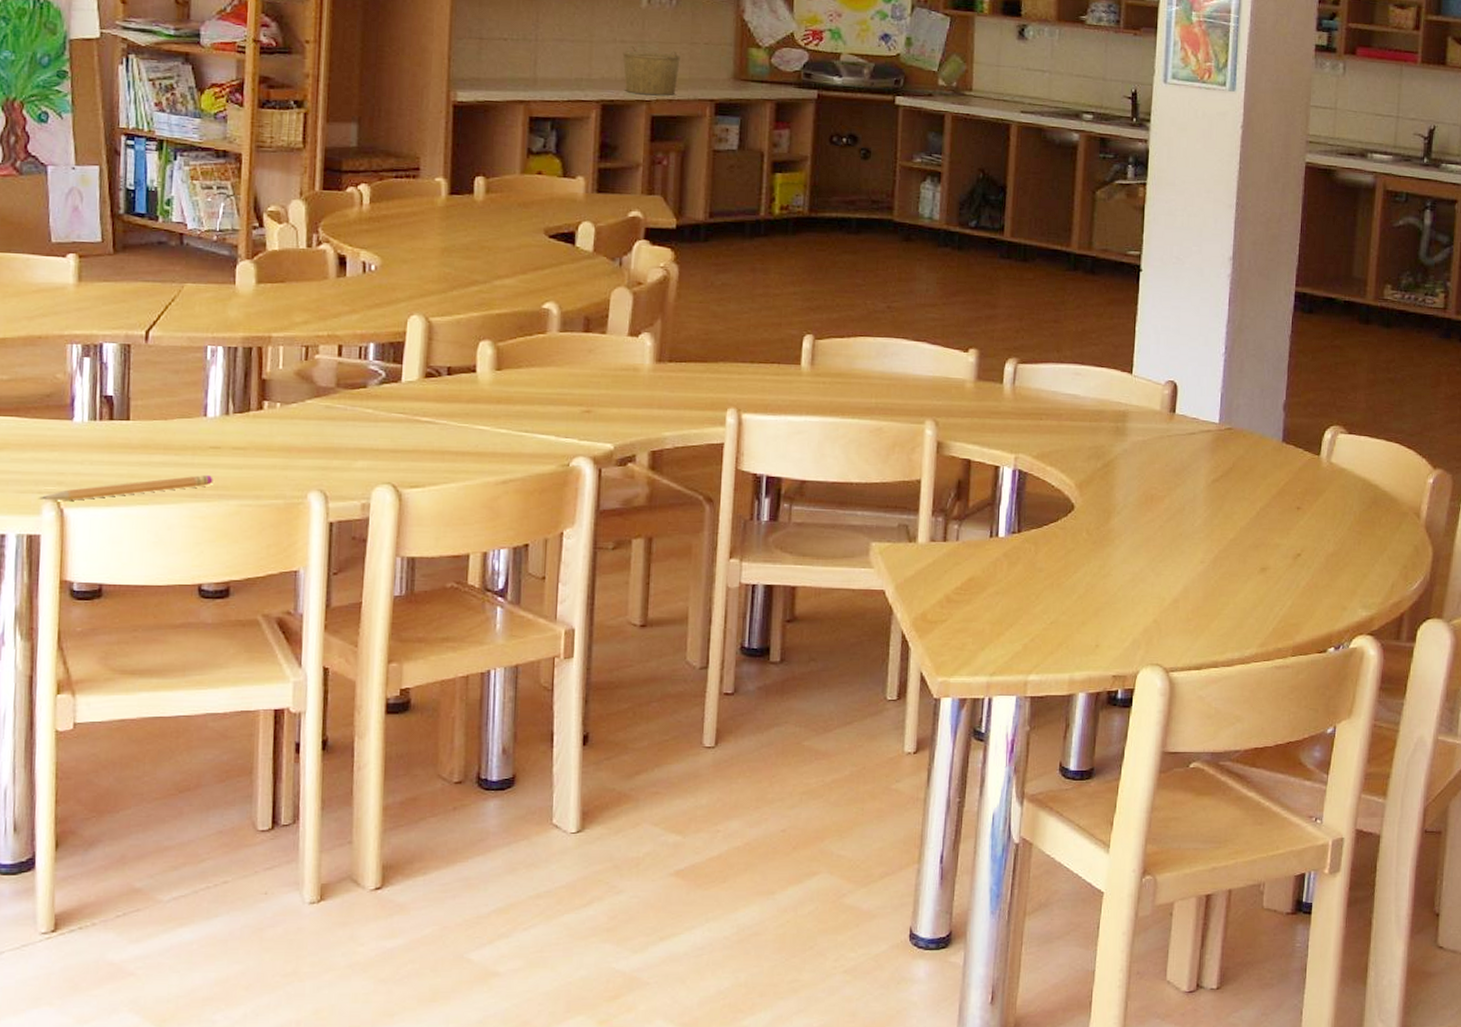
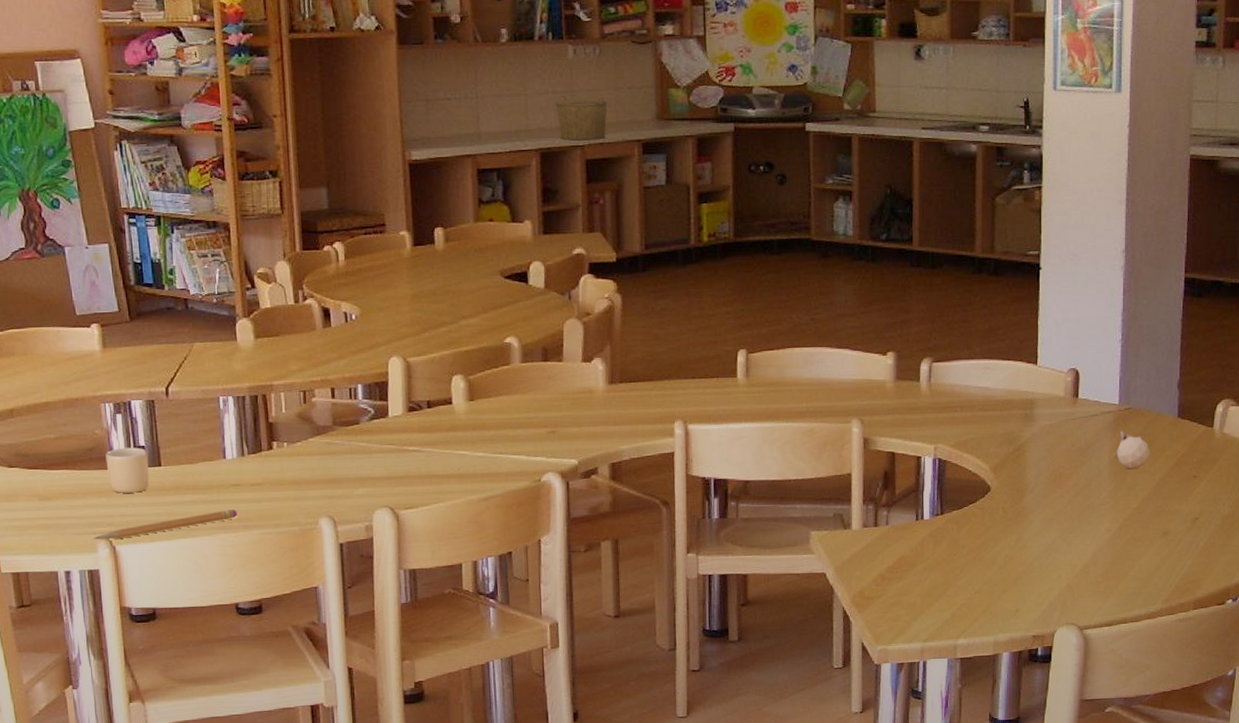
cup: none [64,396,116,449] -> present [105,447,149,493]
toy animal: none [1214,452,1251,496] -> present [1116,430,1150,469]

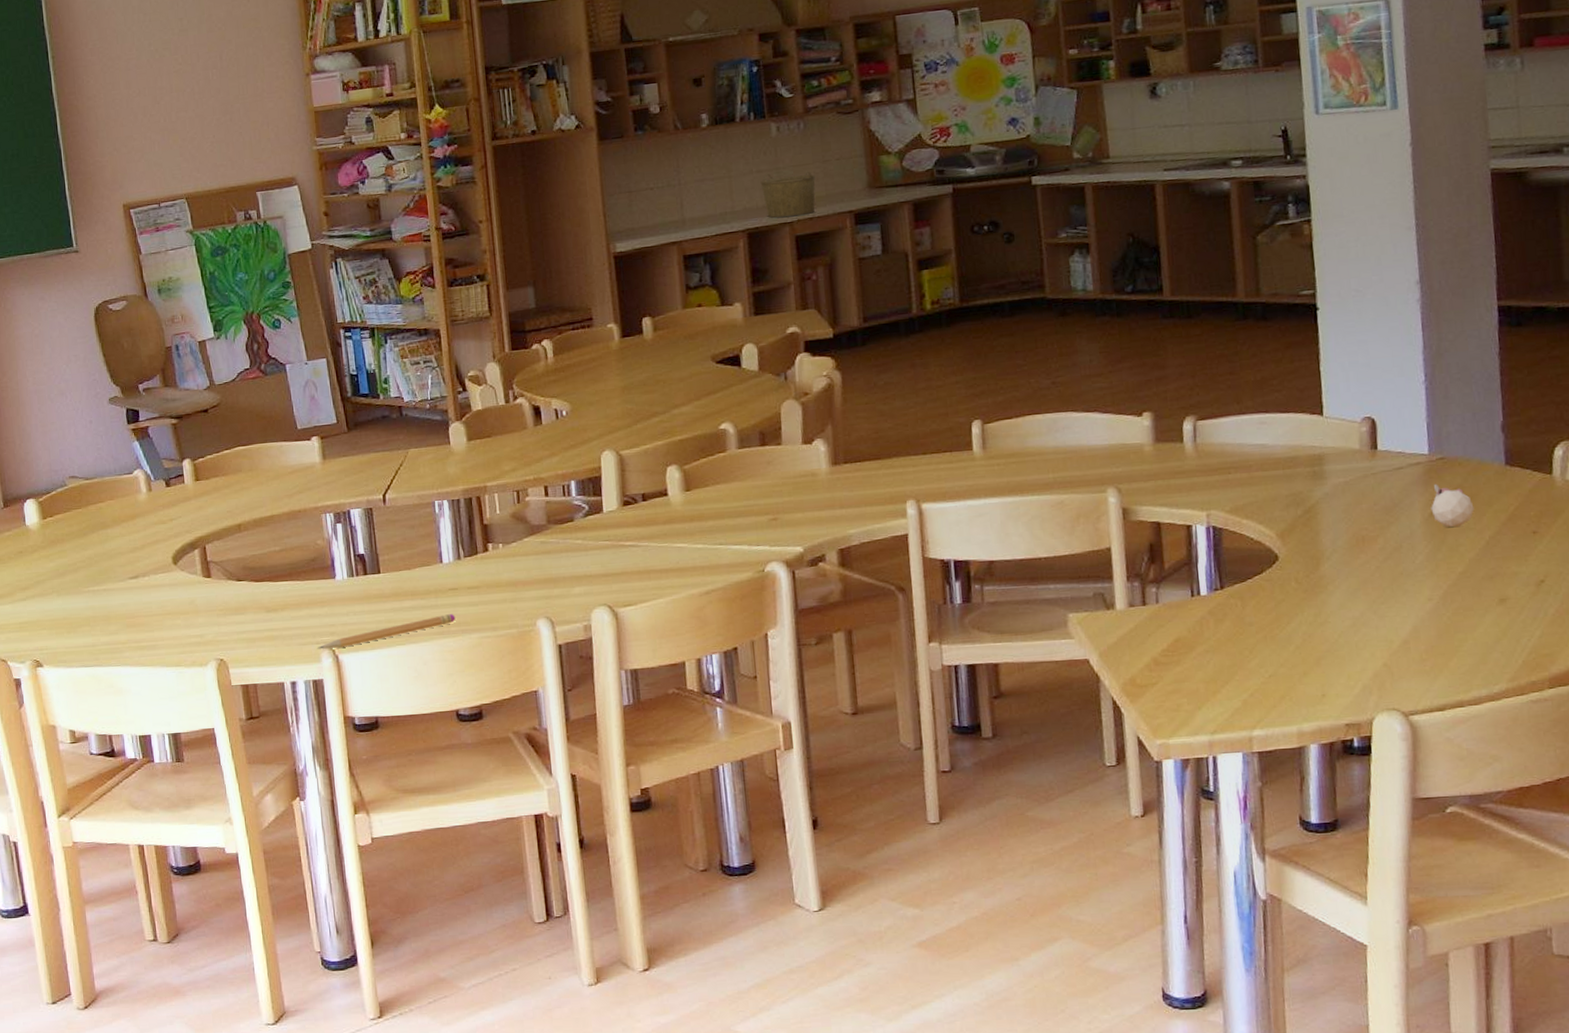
cup: present [105,447,149,493] -> none [327,555,369,602]

